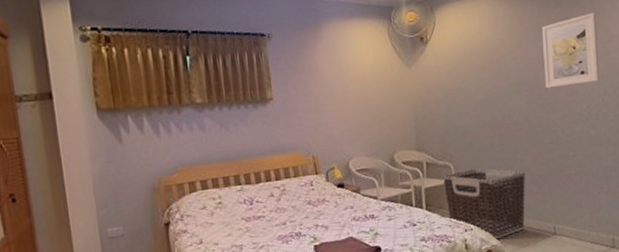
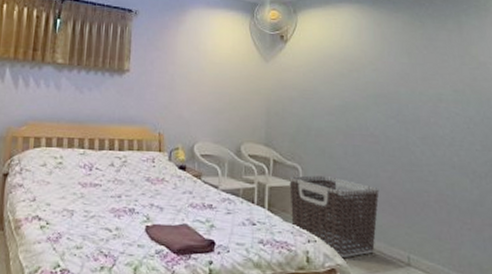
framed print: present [542,12,600,89] -> none [405,37,465,107]

